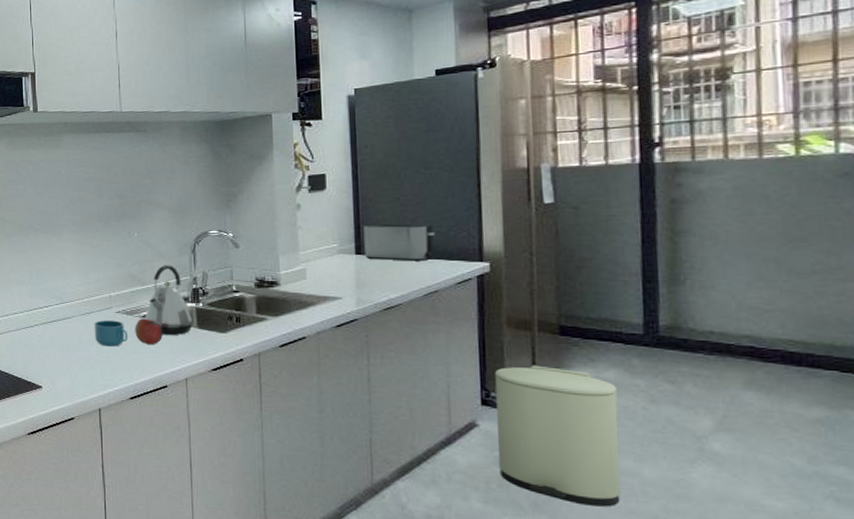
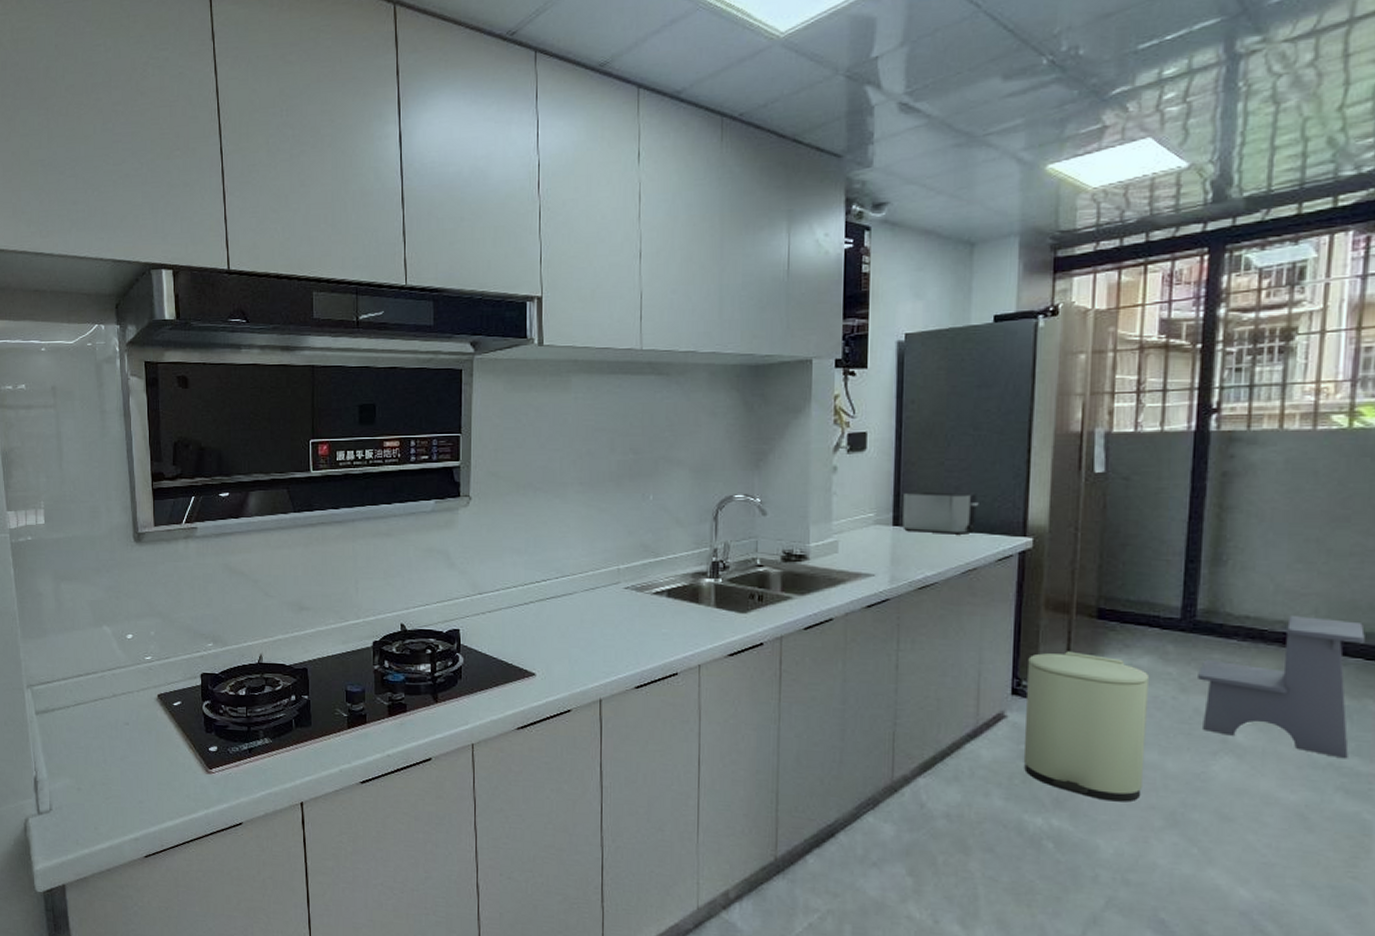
cup: present [94,320,129,347] -> none [598,597,637,628]
fruit: present [135,318,163,344] -> none [644,595,676,625]
kettle: present [145,265,193,335] -> none [657,534,711,615]
step stool: none [667,331,838,468] -> present [1198,616,1365,759]

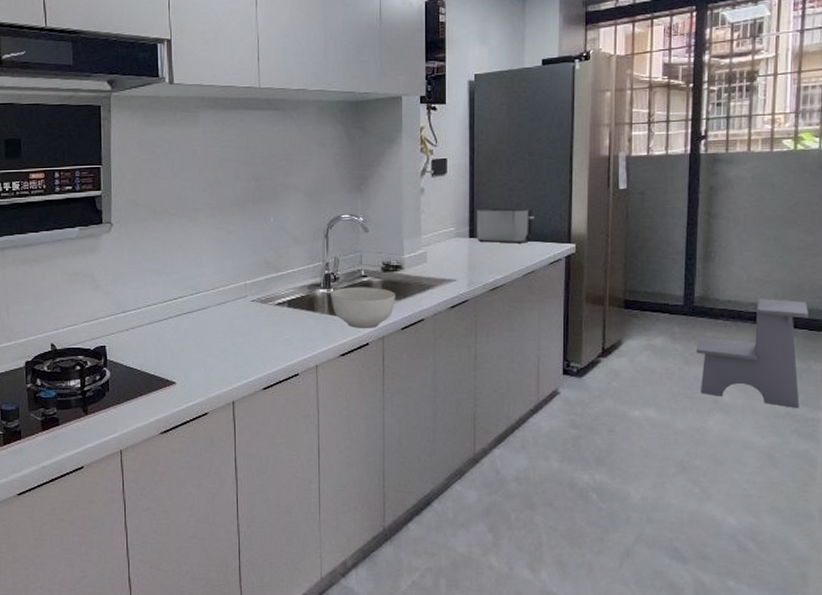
bowl: none [718,578,799,626] -> present [331,287,396,328]
pedal bin: present [1023,651,1150,802] -> none [573,336,663,456]

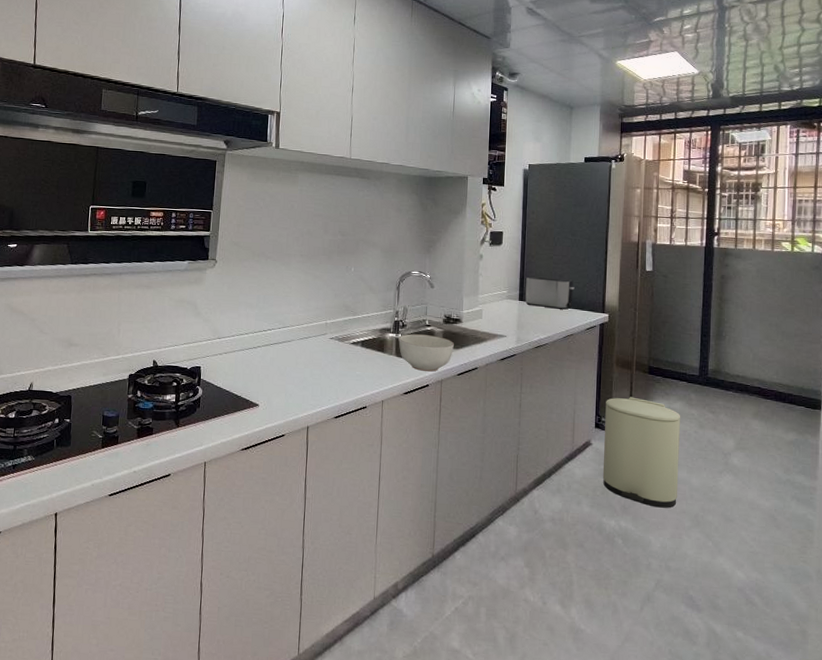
pedal bin: none [573,336,663,456] -> present [602,397,681,508]
step stool: present [696,299,808,409] -> none [710,376,805,477]

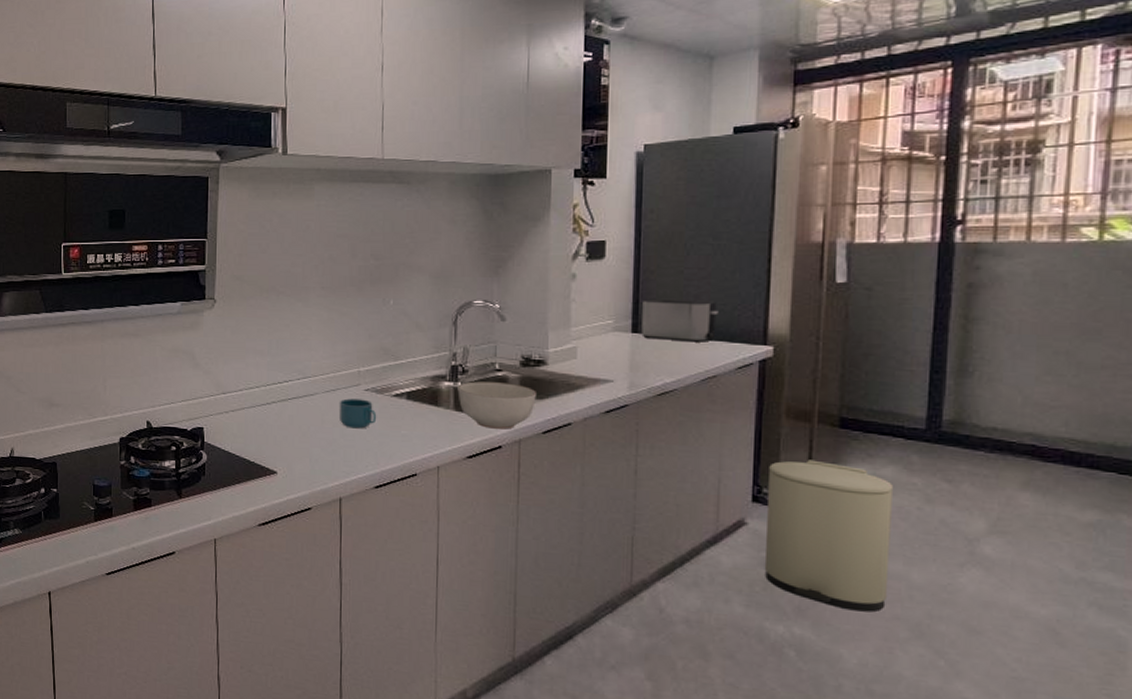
cup: none [309,345,339,370] -> present [338,398,377,429]

